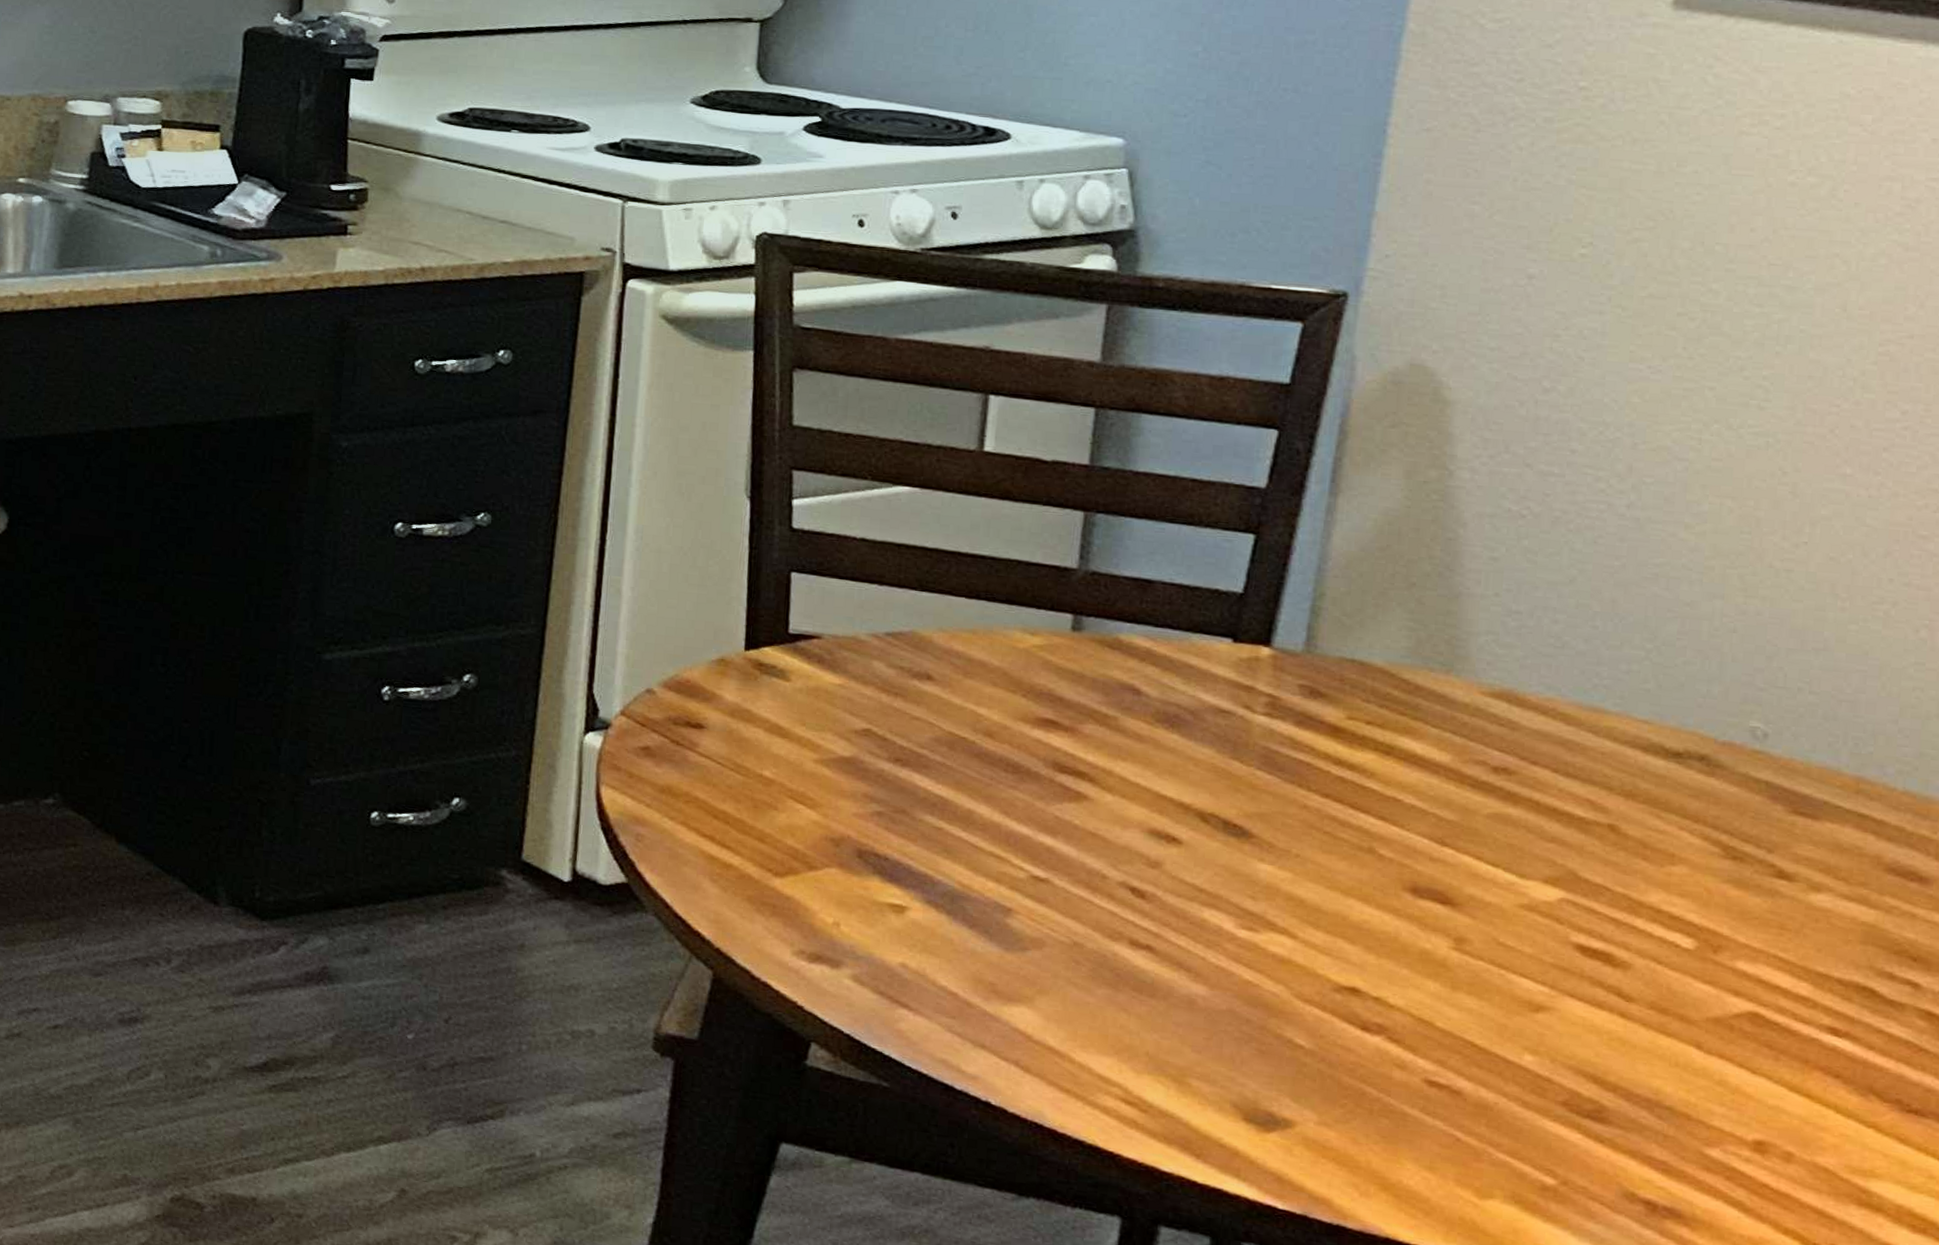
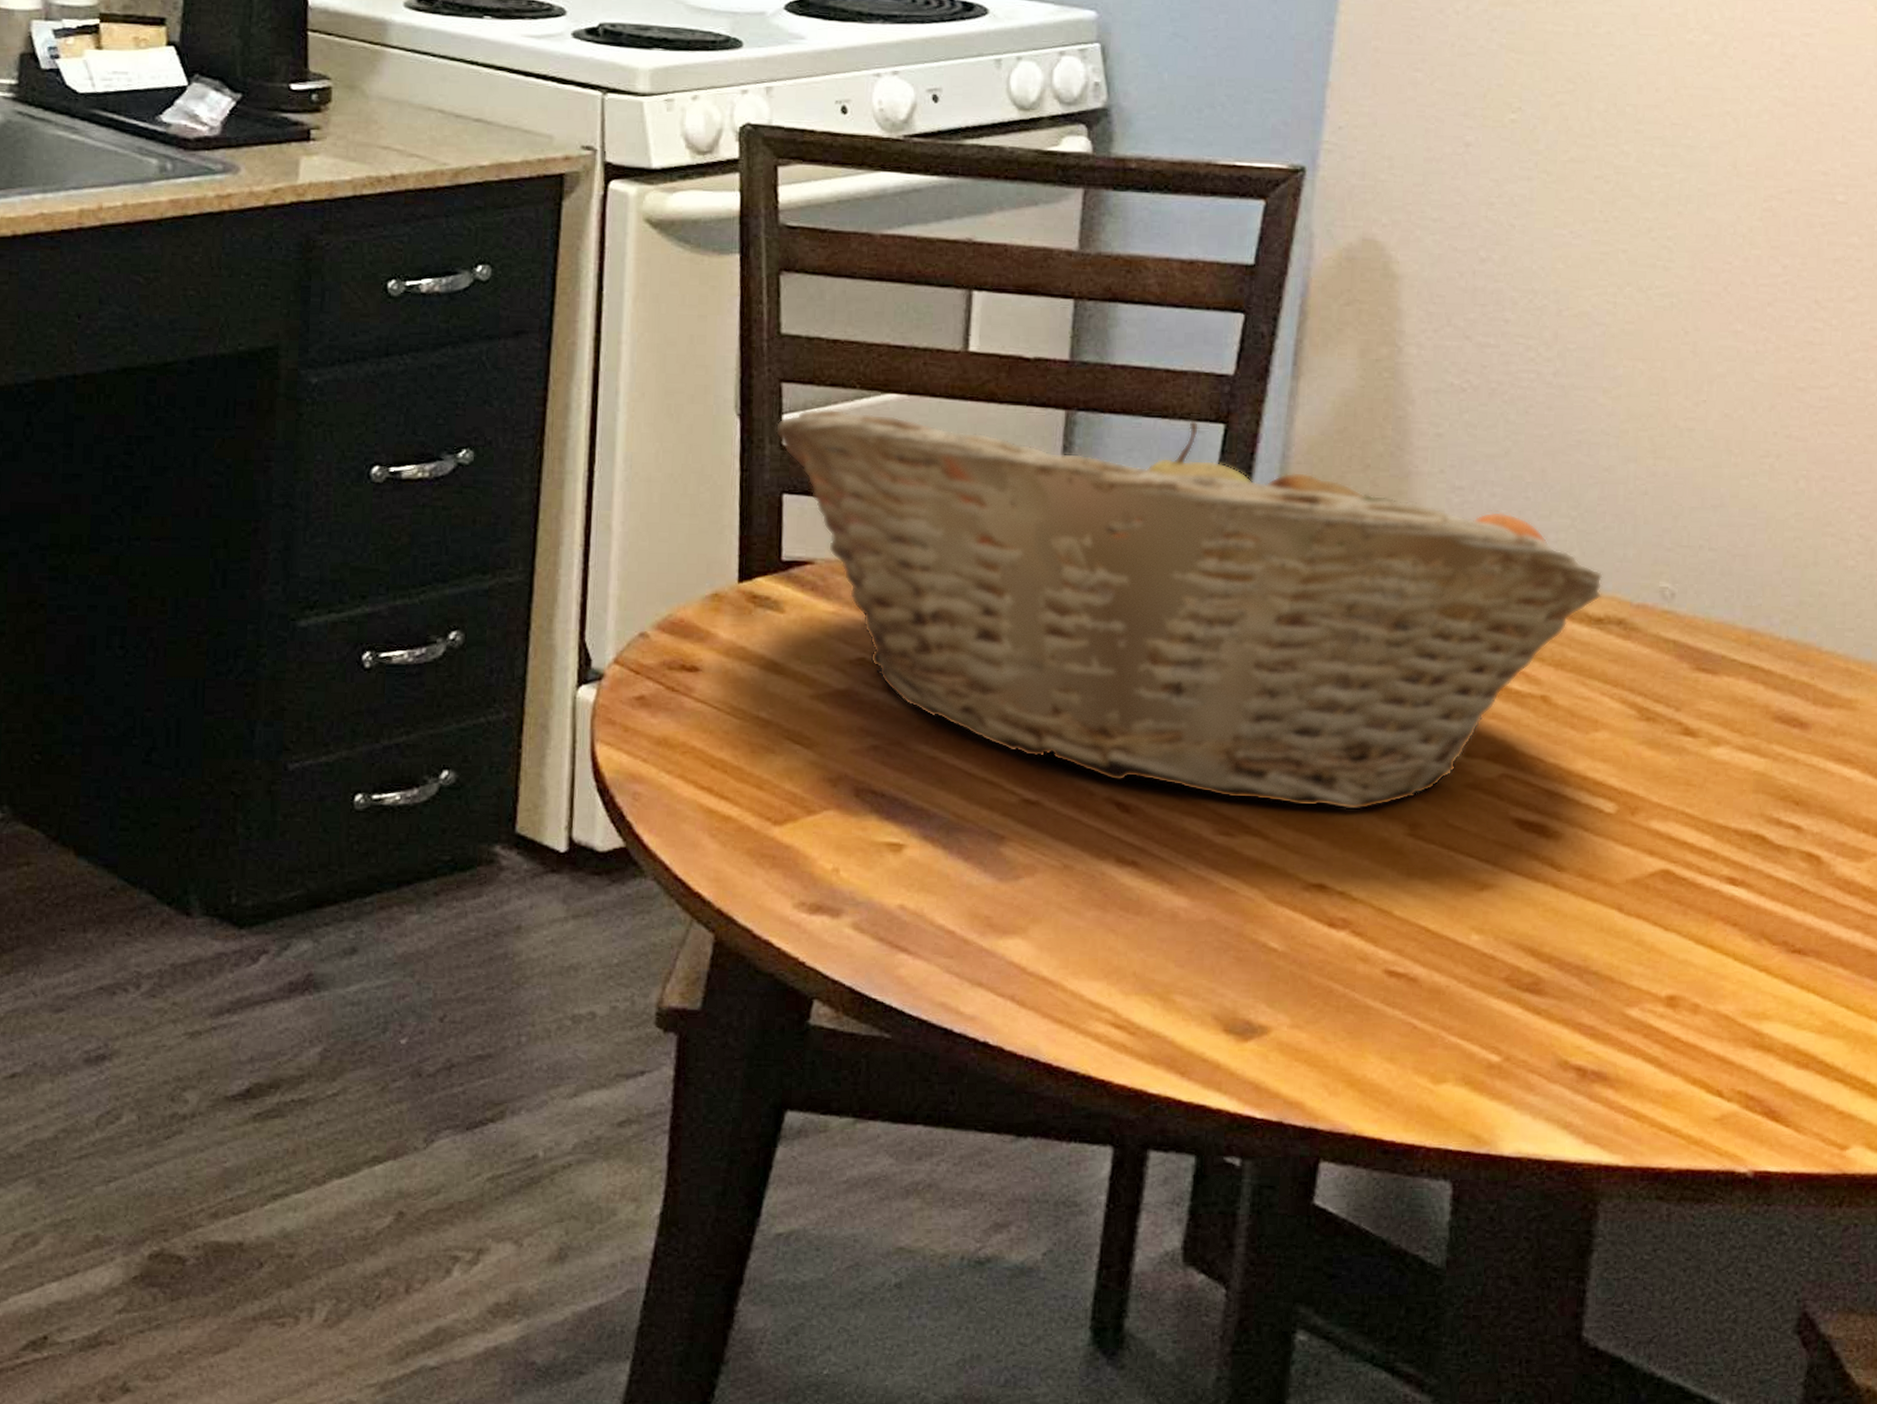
fruit basket: none [785,496,1683,920] -> present [775,409,1603,811]

